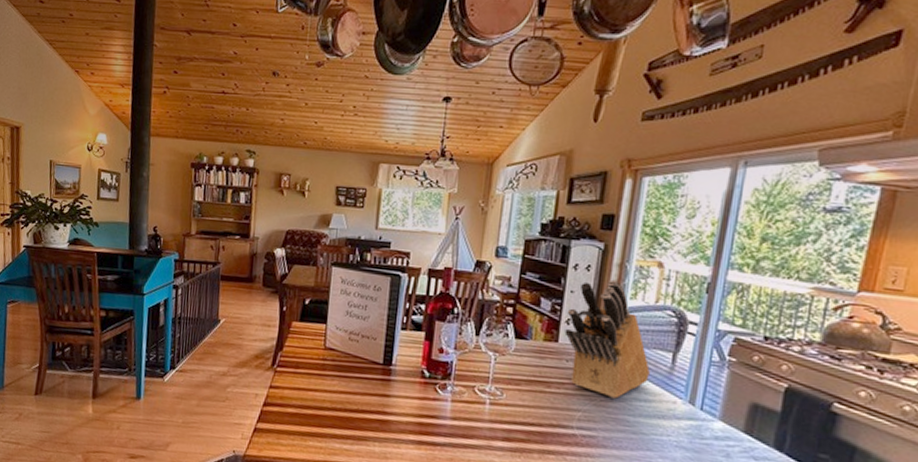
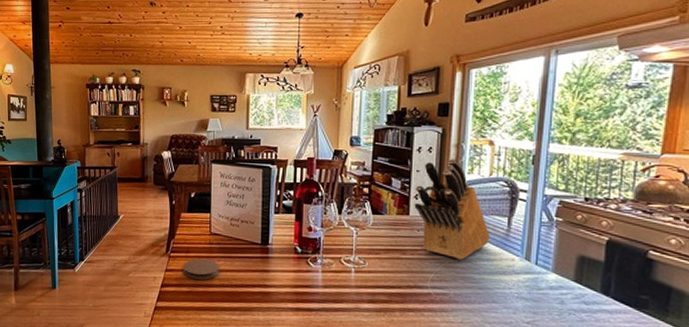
coaster: none [289,375,332,401] -> present [182,258,219,280]

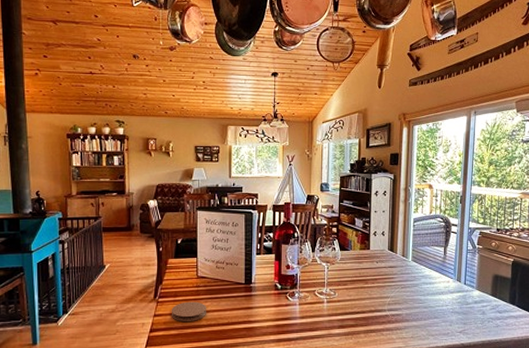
knife block: present [414,158,489,260] -> none [373,200,431,285]

